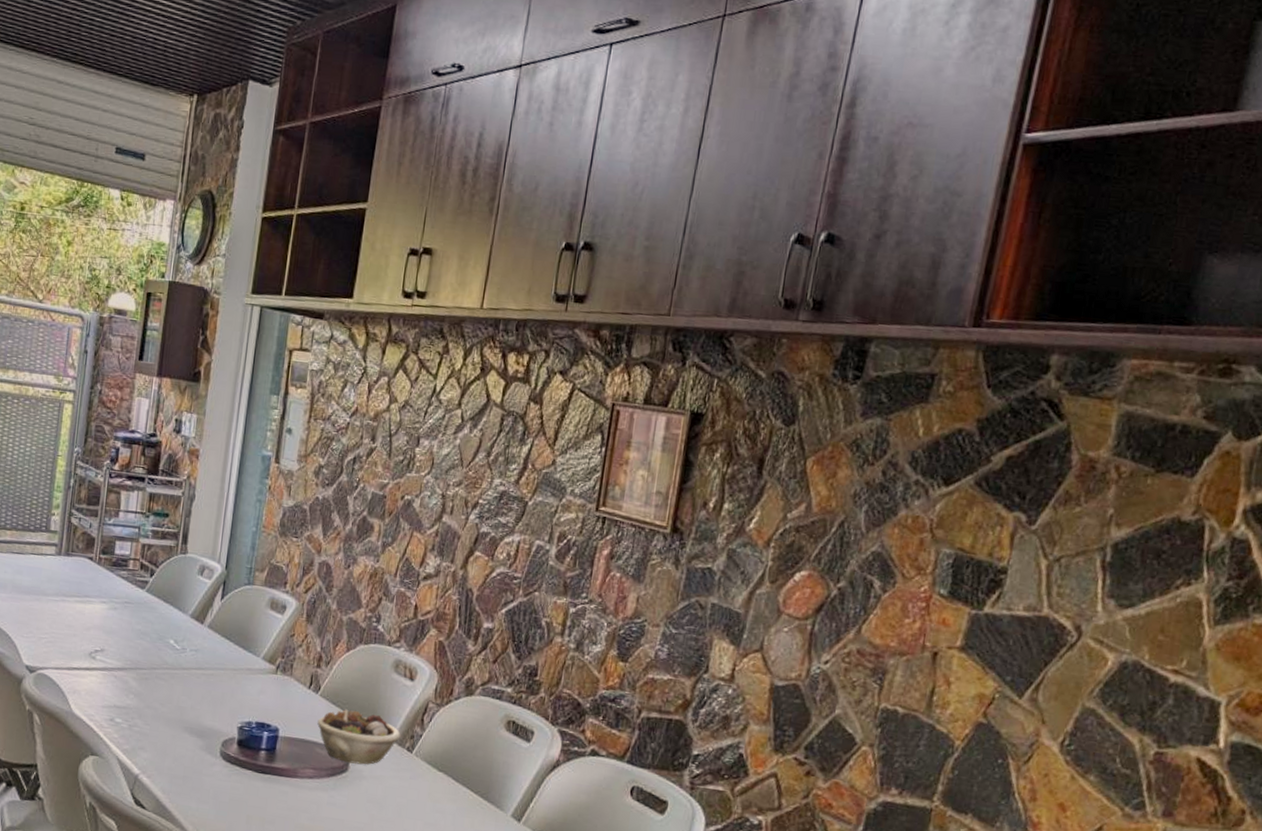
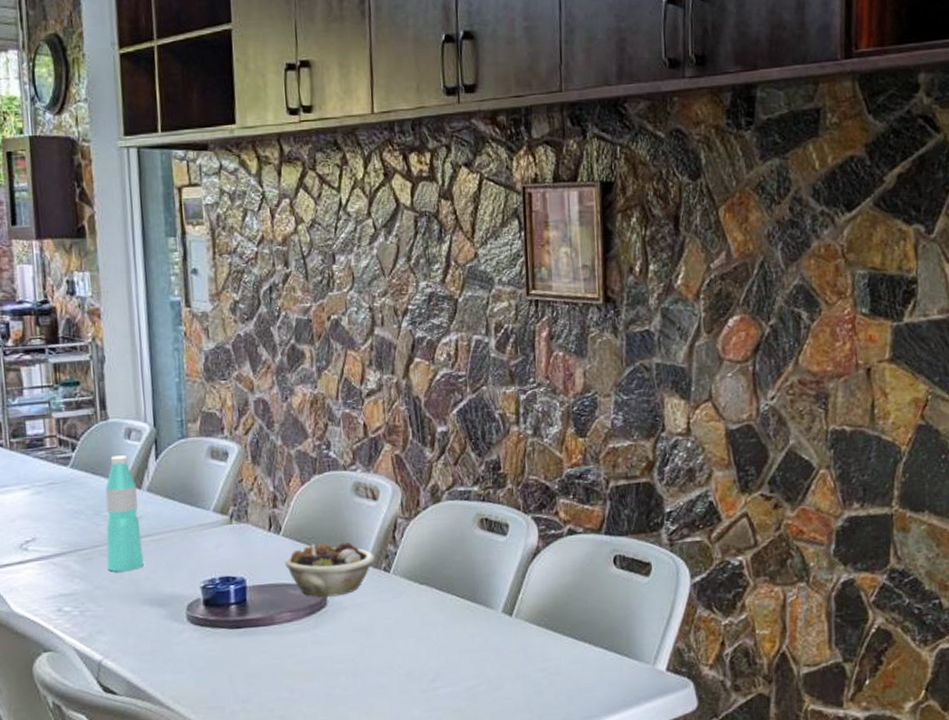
water bottle: none [159,588,200,698] -> present [104,455,144,572]

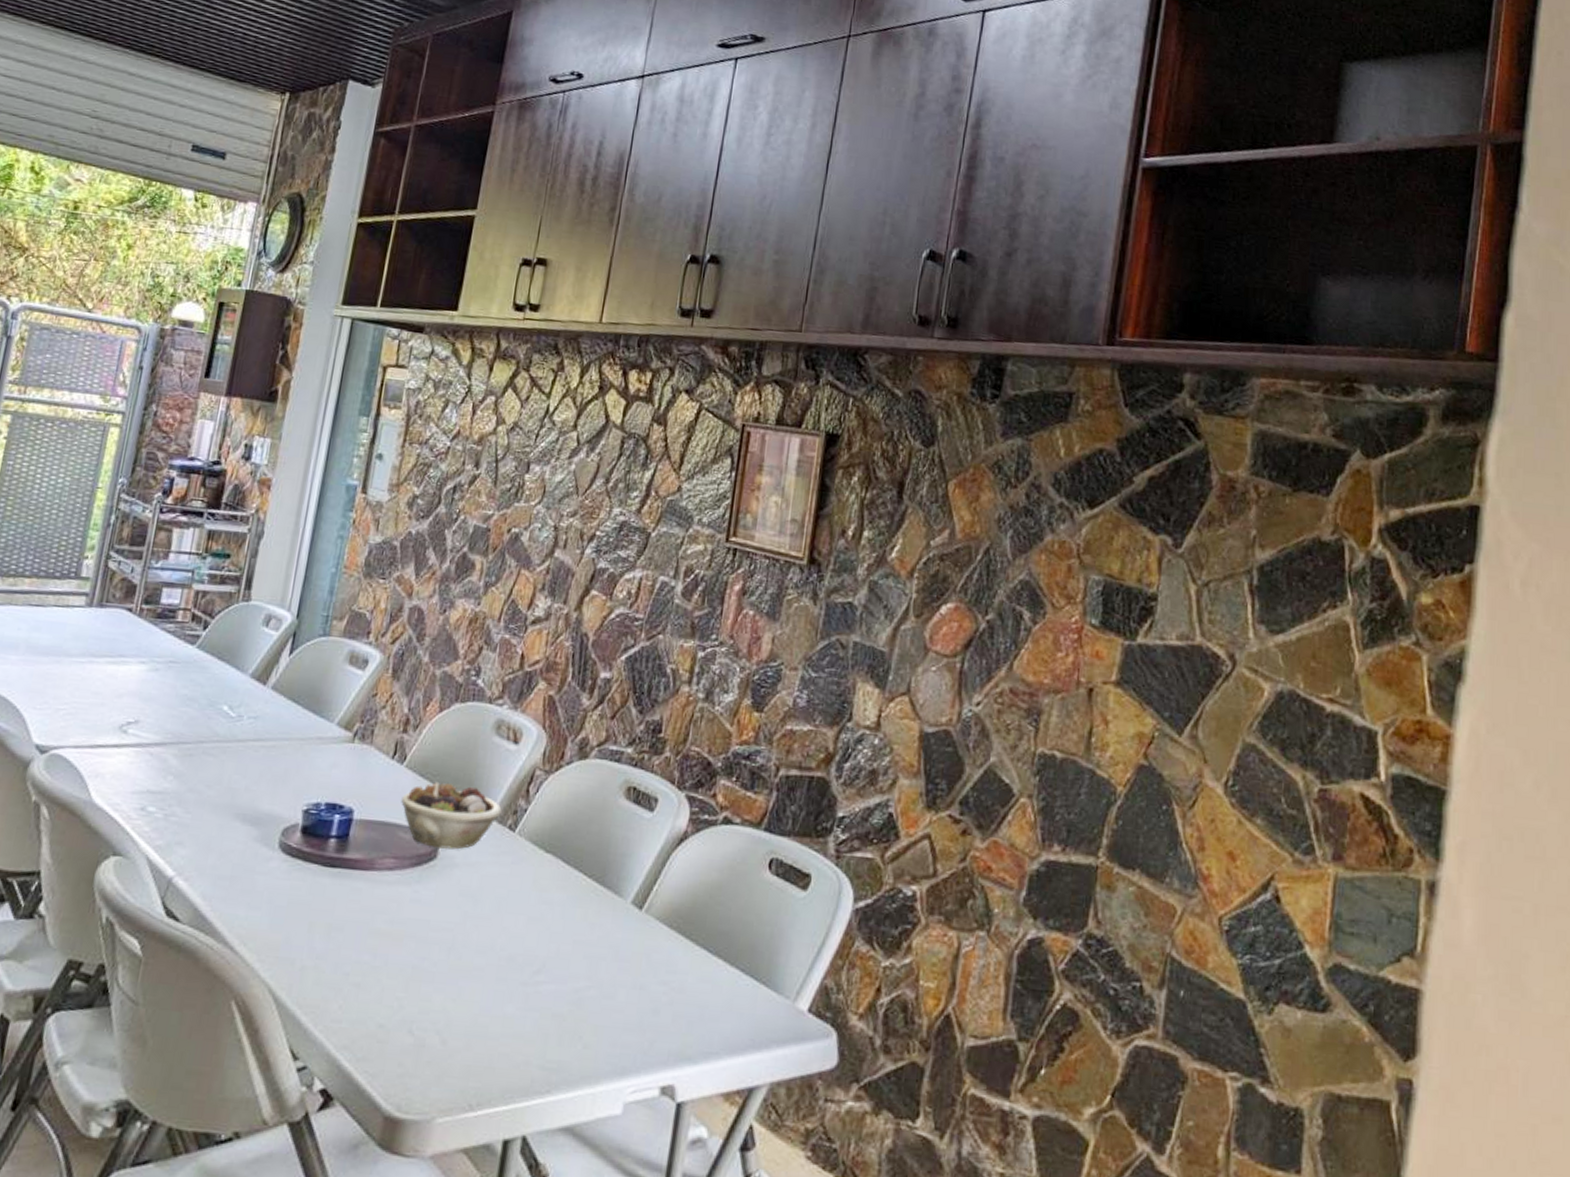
water bottle: present [104,455,144,572] -> none [206,643,262,778]

